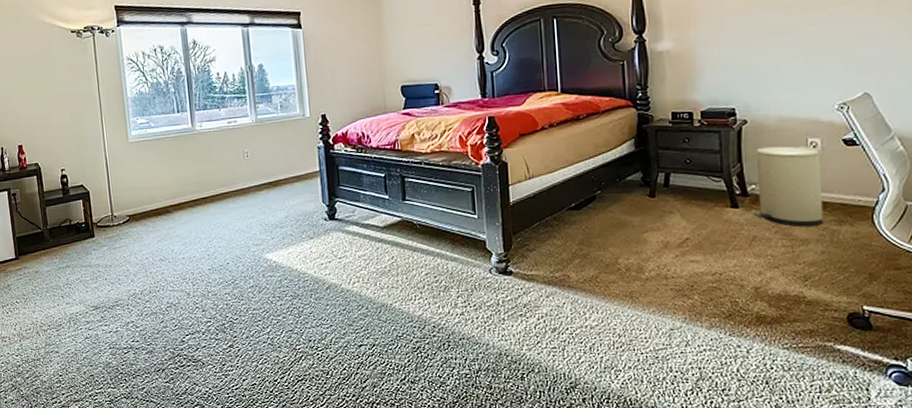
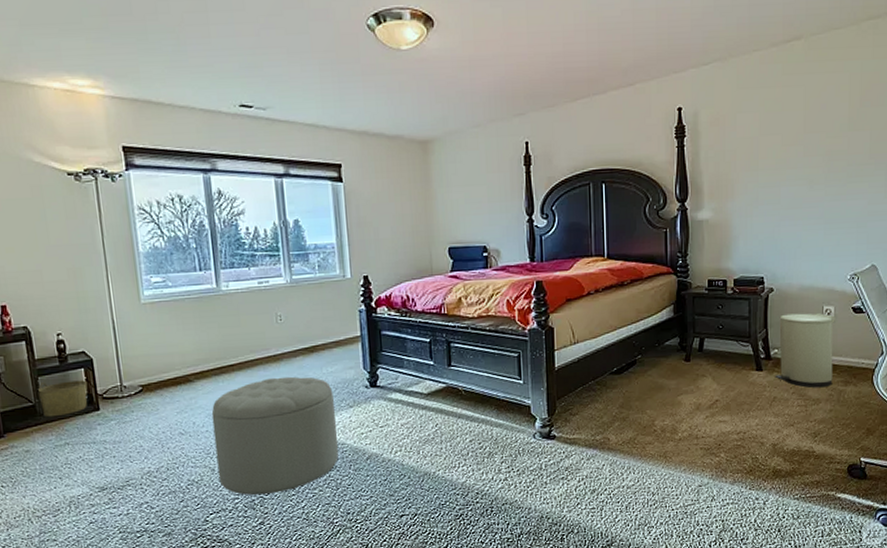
basket: none [45,210,85,243] -> present [37,380,88,418]
ottoman: none [187,209,300,320] -> present [211,376,339,495]

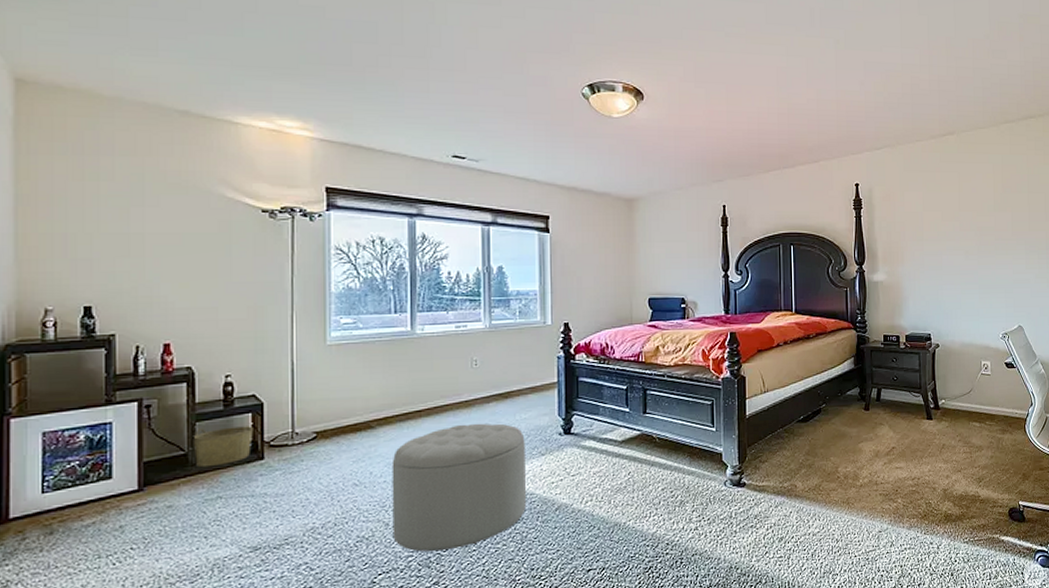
pedal bin: present [775,313,835,388] -> none [943,367,992,436]

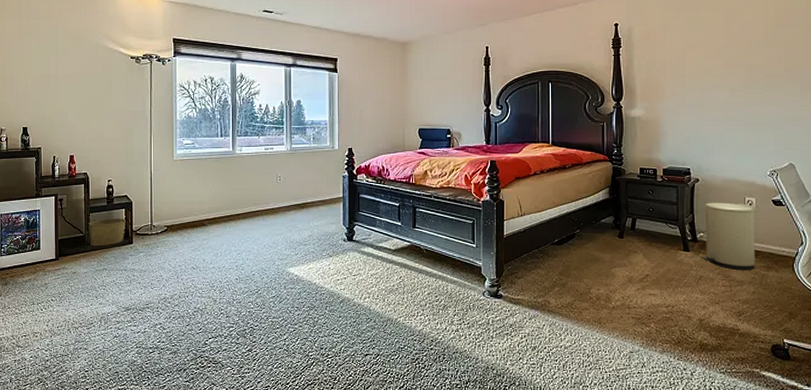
ottoman: present [392,423,526,552] -> none [218,227,317,326]
pedal bin: none [943,367,992,436] -> present [701,202,757,271]

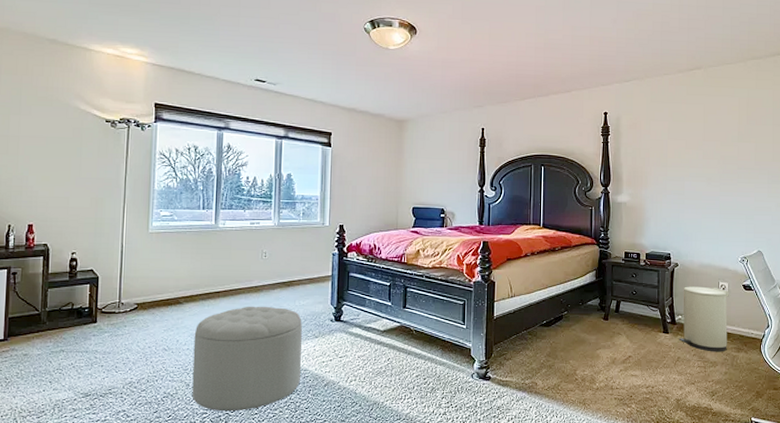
basket: present [88,218,126,247] -> none [45,294,90,326]
ottoman: none [218,227,317,326] -> present [192,306,302,412]

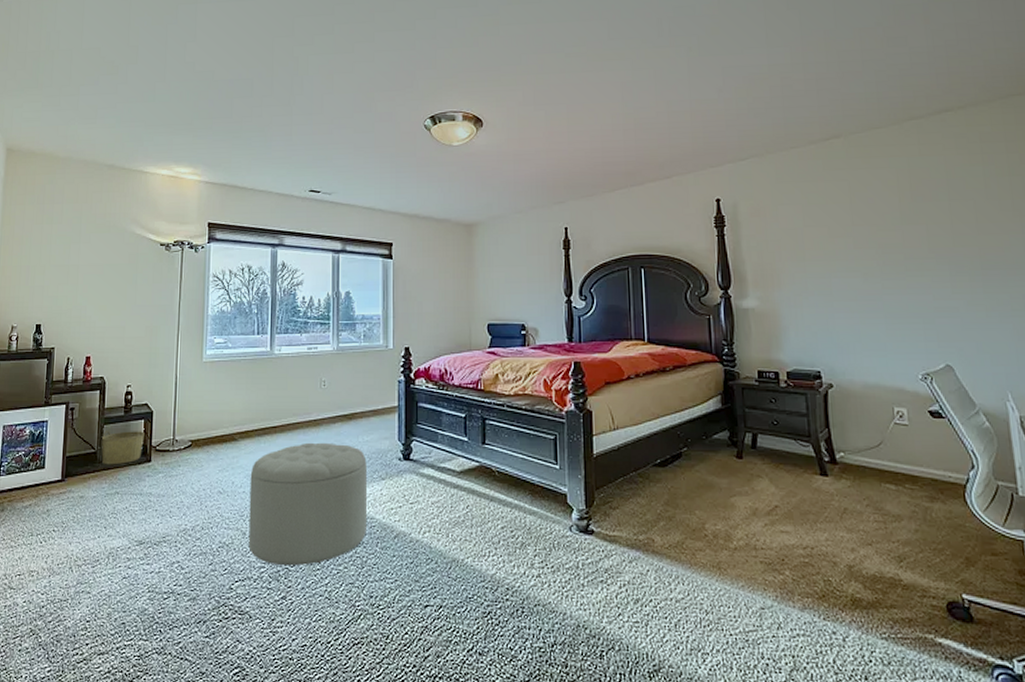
basket: none [45,294,90,326] -> present [101,431,144,465]
pedal bin: present [679,286,729,352] -> none [843,413,915,502]

